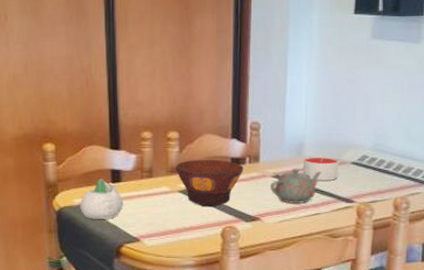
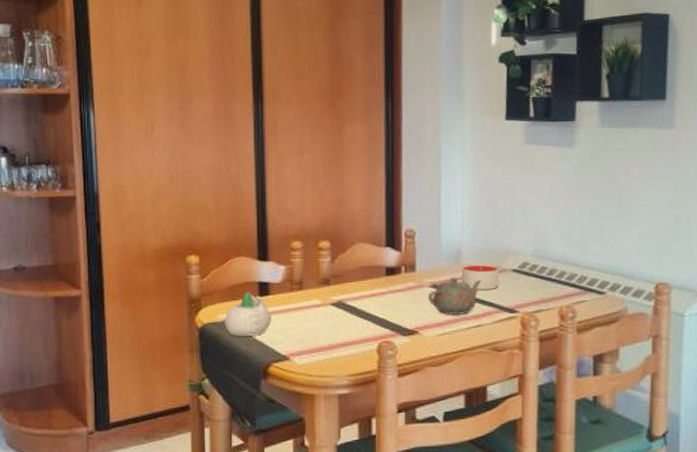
bowl: present [175,159,243,207] -> none [327,269,399,321]

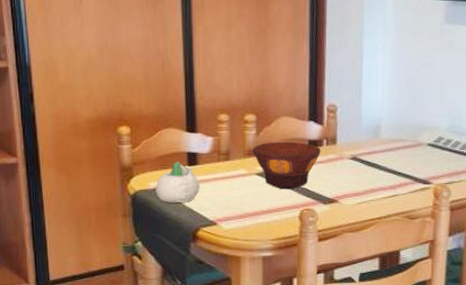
bowl: none [327,269,399,321] -> present [252,141,321,190]
teapot: present [428,277,482,316] -> none [348,150,399,186]
candle: present [461,263,500,290] -> none [380,137,416,162]

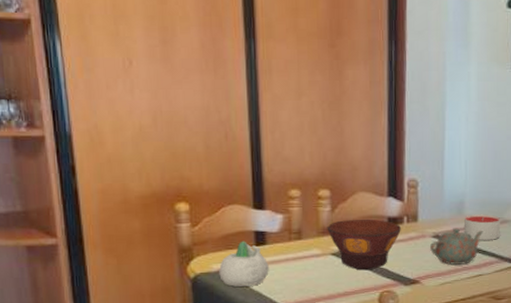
teapot: none [348,150,399,186] -> present [430,228,484,266]
candle: none [380,137,416,162] -> present [463,214,501,240]

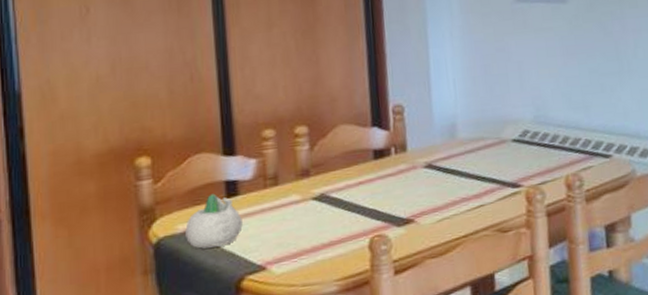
bowl: present [327,219,401,271] -> none [306,153,389,215]
teapot: present [430,228,484,266] -> none [423,154,481,197]
candle: present [463,214,501,240] -> none [457,135,499,166]

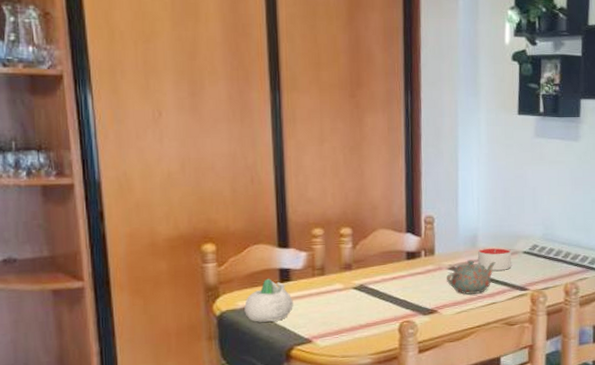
teapot: none [423,154,481,197] -> present [447,260,496,295]
candle: none [457,135,499,166] -> present [477,246,512,271]

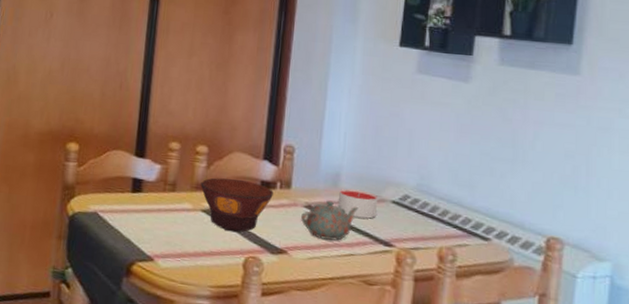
succulent planter: present [244,278,293,322] -> none [95,185,142,232]
bowl: none [349,254,419,303] -> present [200,178,273,233]

